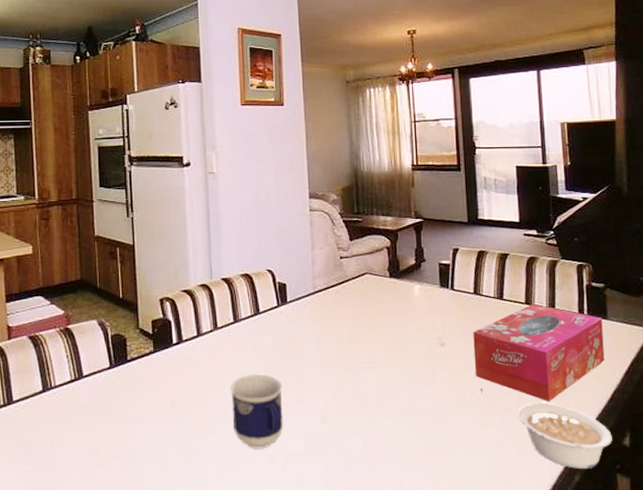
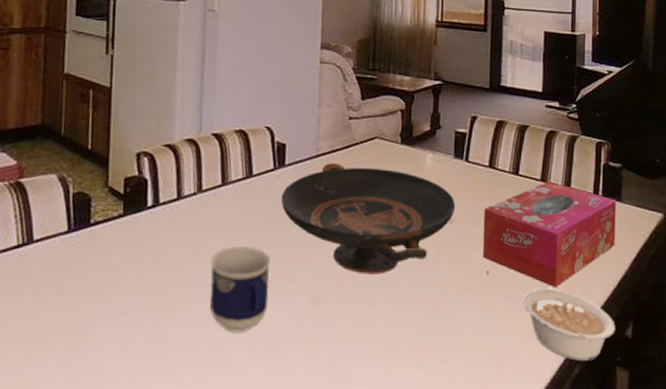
decorative bowl: none [286,298,446,395] -> present [281,163,456,274]

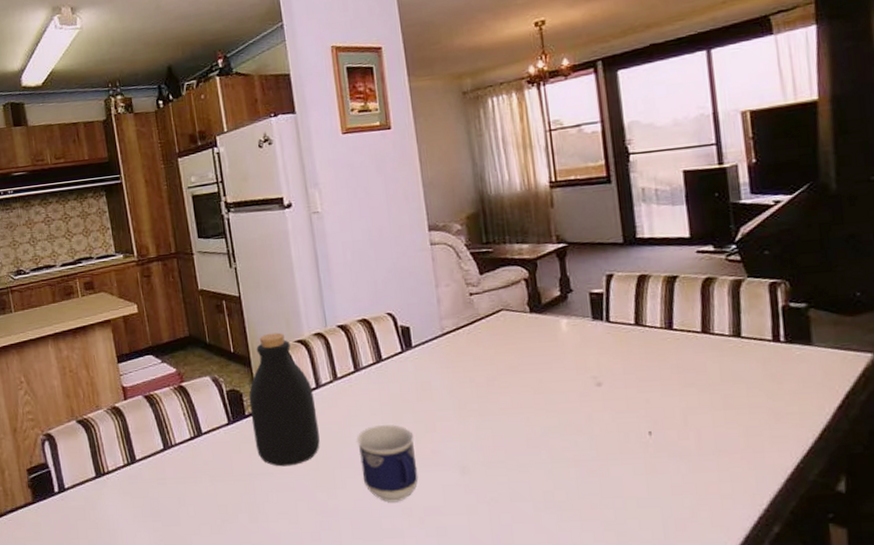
bottle: none [95,133,173,286] -> present [248,332,320,467]
decorative bowl: present [281,163,456,274] -> none [413,339,602,443]
tissue box: present [482,182,616,287] -> none [636,332,810,443]
legume: present [522,290,615,362] -> none [696,446,822,520]

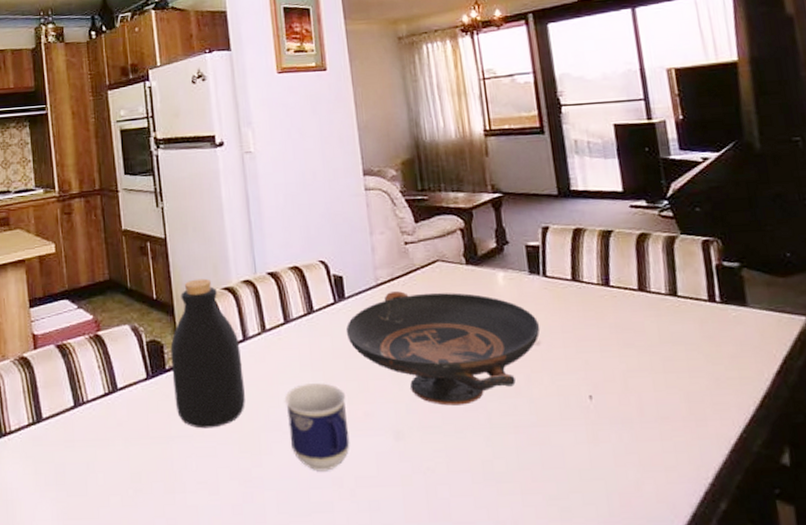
decorative bowl: none [413,339,602,443] -> present [346,291,540,406]

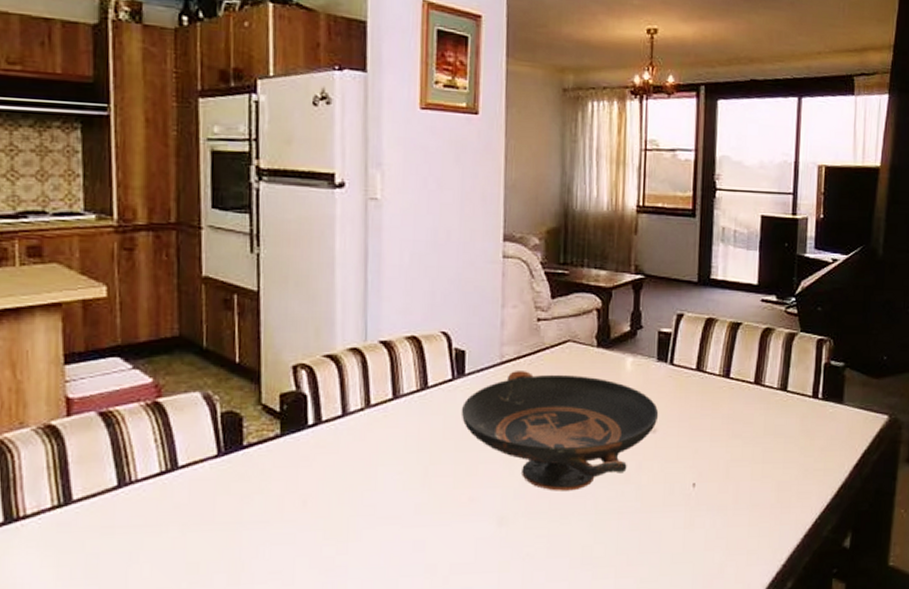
bottle: present [170,278,245,429] -> none [250,342,338,513]
cup: present [284,382,350,472] -> none [382,464,452,559]

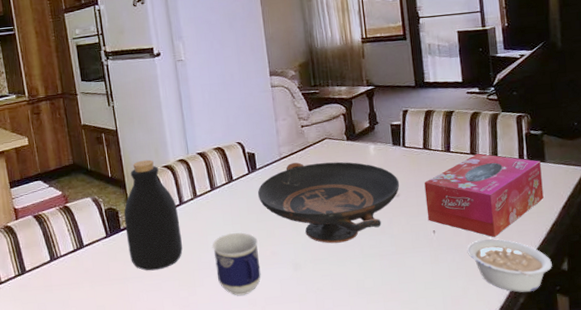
bottle: none [250,342,338,513] -> present [123,159,183,271]
cup: none [382,464,452,559] -> present [212,232,261,296]
tissue box: none [688,385,837,498] -> present [424,153,544,237]
legume: none [731,501,832,575] -> present [467,239,552,293]

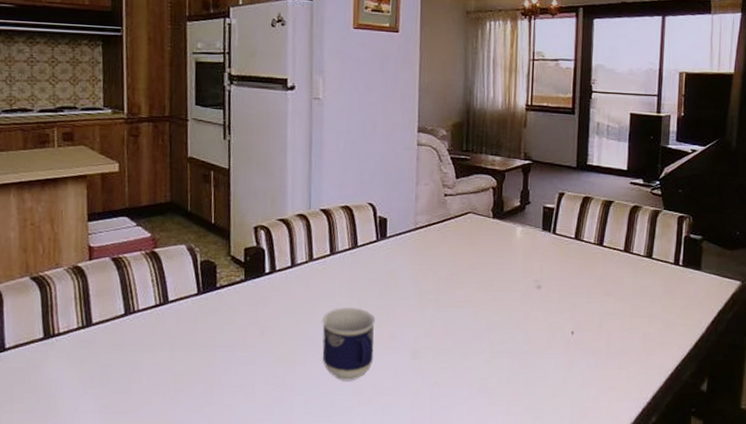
bottle: present [123,159,183,271] -> none [222,209,288,341]
decorative bowl: present [257,162,400,244] -> none [383,235,544,333]
tissue box: present [424,153,544,237] -> none [567,252,696,346]
legume: present [467,239,552,293] -> none [604,348,691,412]

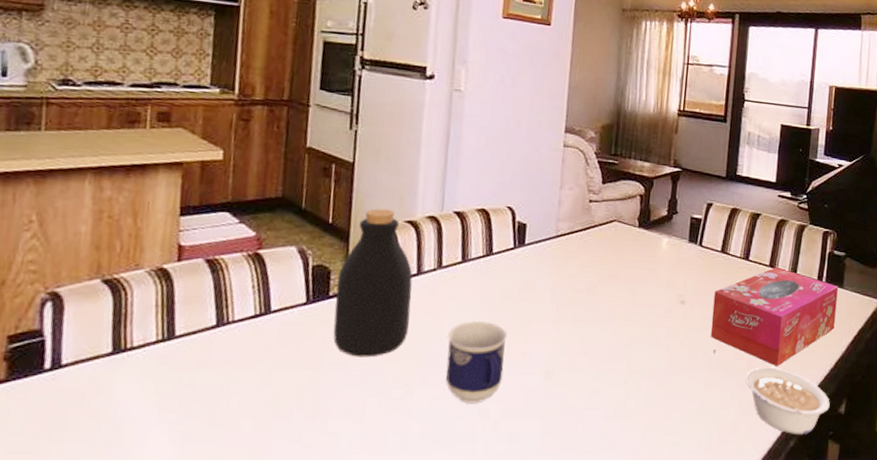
bottle: none [222,209,288,341] -> present [333,208,413,358]
tissue box: none [567,252,696,346] -> present [710,267,838,366]
legume: none [604,348,691,412] -> present [745,368,830,435]

